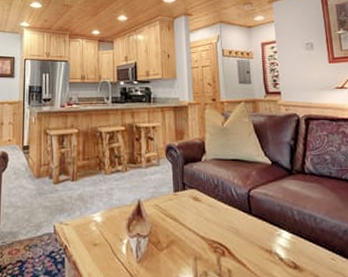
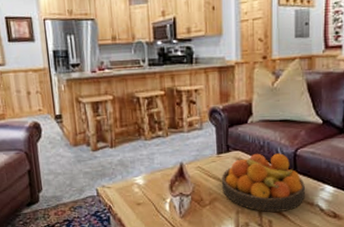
fruit bowl: none [178,192,262,261] -> present [221,153,305,213]

